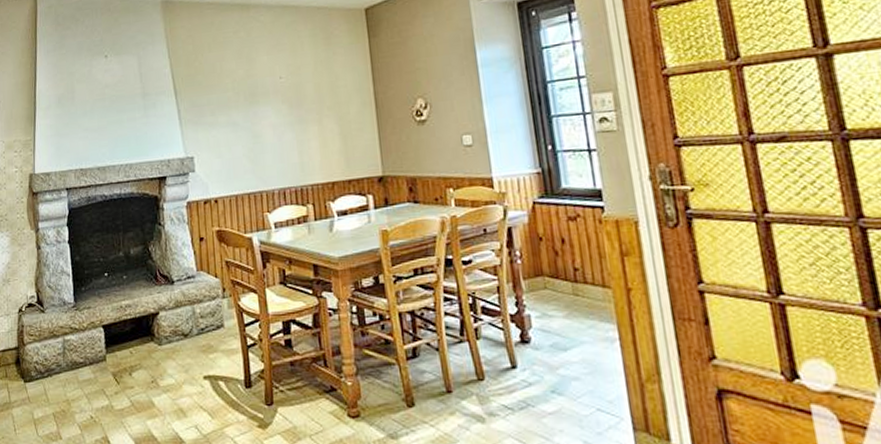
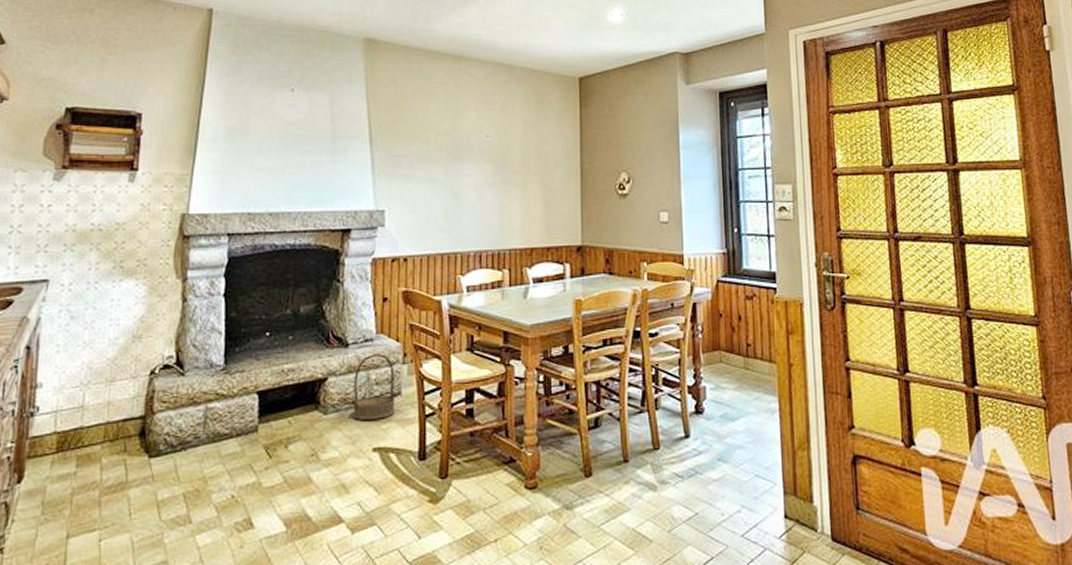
basket: none [181,289,220,350] -> present [353,354,396,420]

